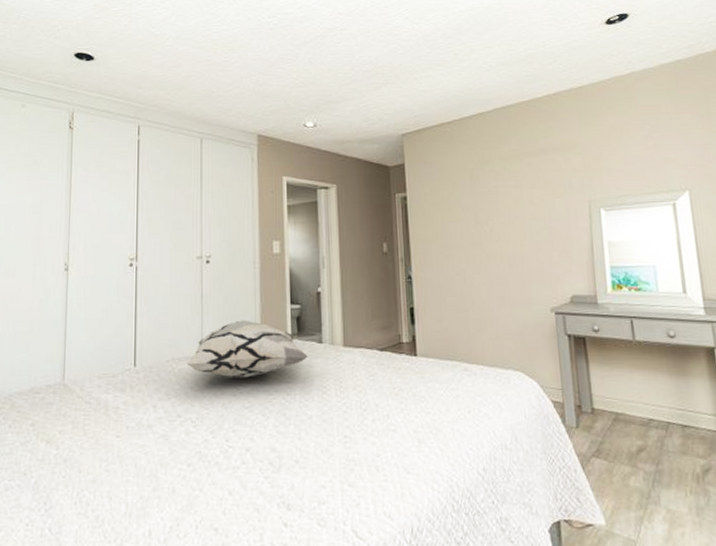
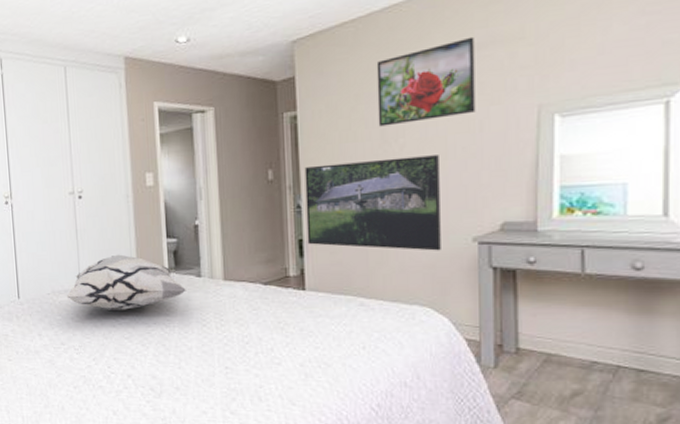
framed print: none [414,236,527,320] -> present [304,155,441,251]
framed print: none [468,143,545,210] -> present [376,36,476,127]

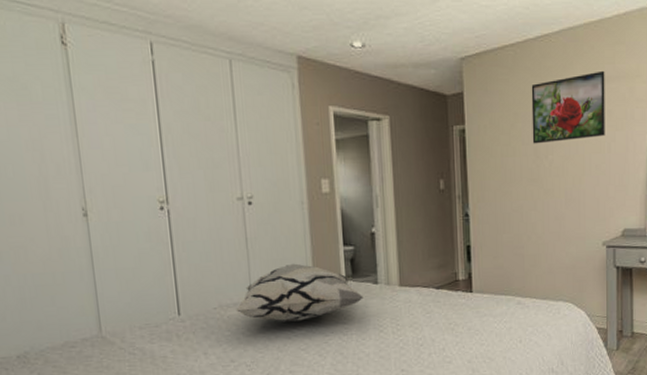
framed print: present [304,155,441,251] -> none [472,171,580,254]

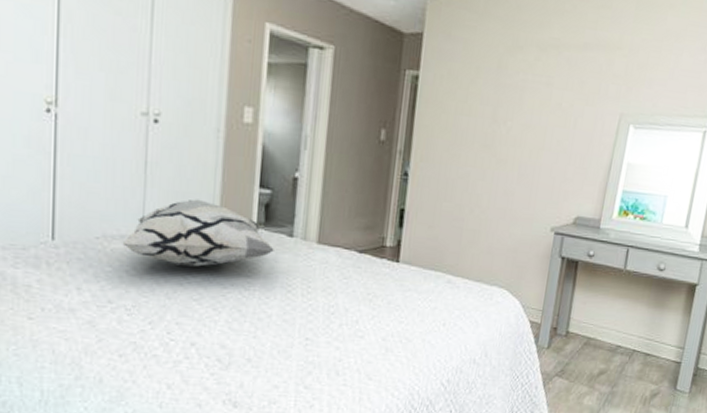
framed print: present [531,70,605,144] -> none [492,35,584,110]

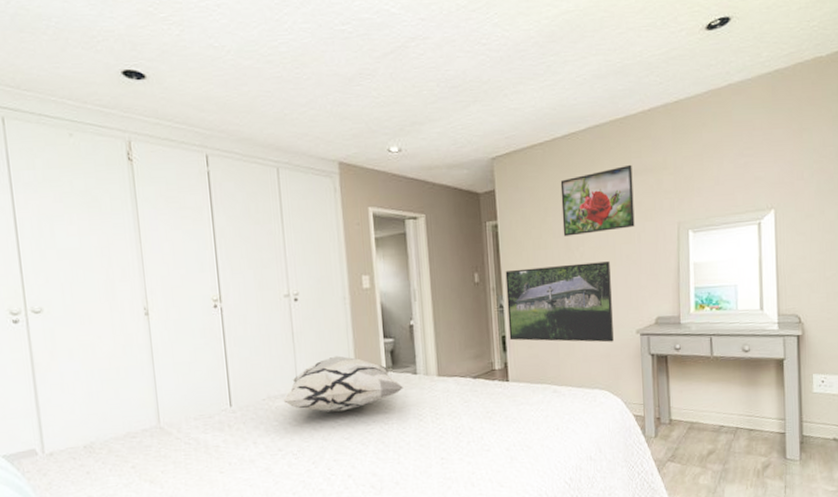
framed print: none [408,133,538,237] -> present [505,261,614,343]
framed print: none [492,35,584,110] -> present [560,164,635,237]

